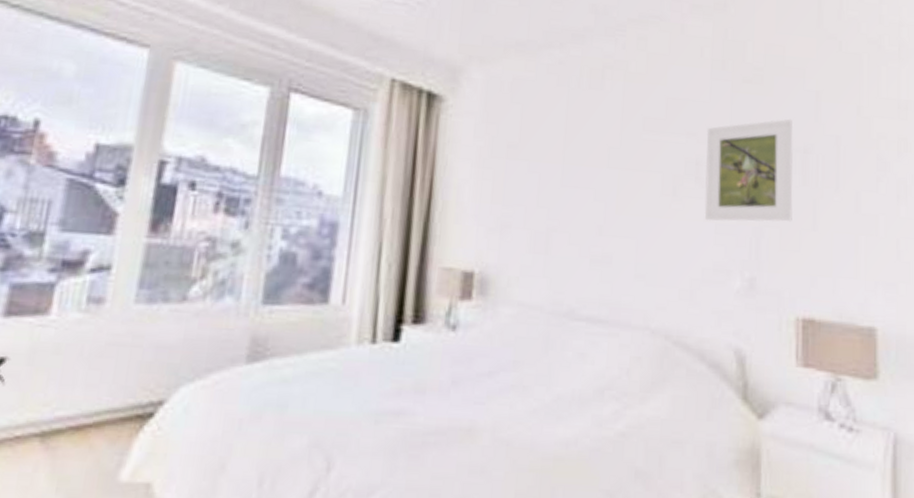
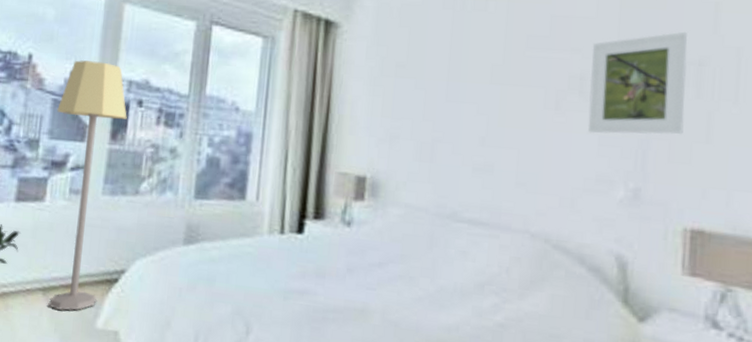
lamp: none [47,129,174,461] -> present [48,60,127,311]

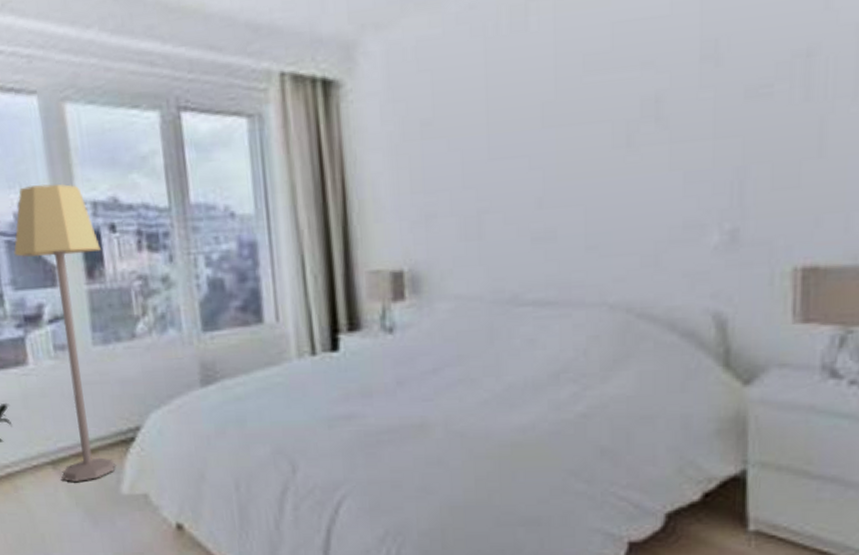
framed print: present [588,31,687,135] -> none [667,13,791,170]

